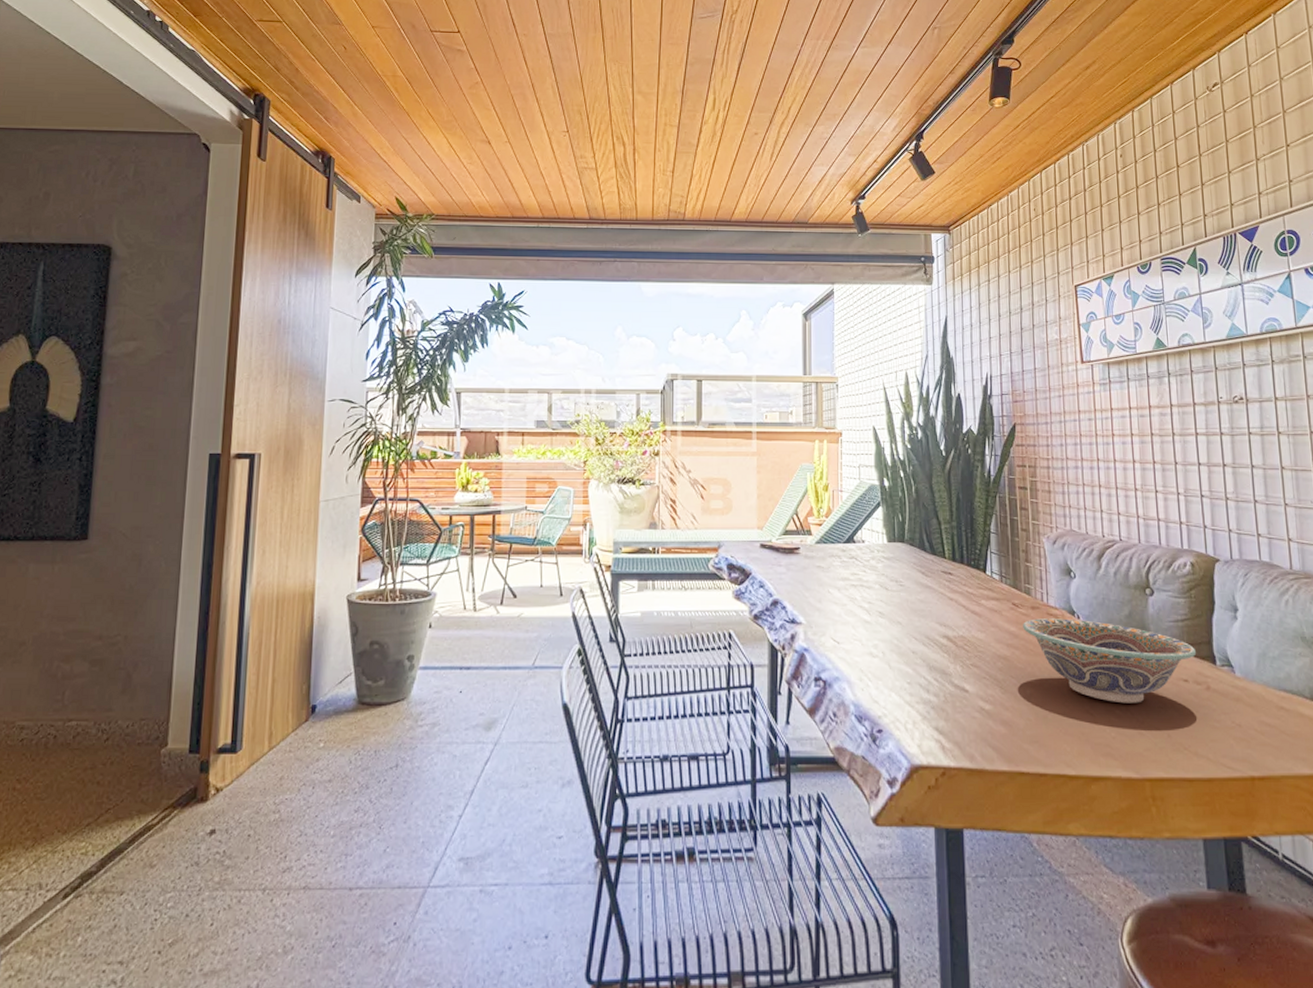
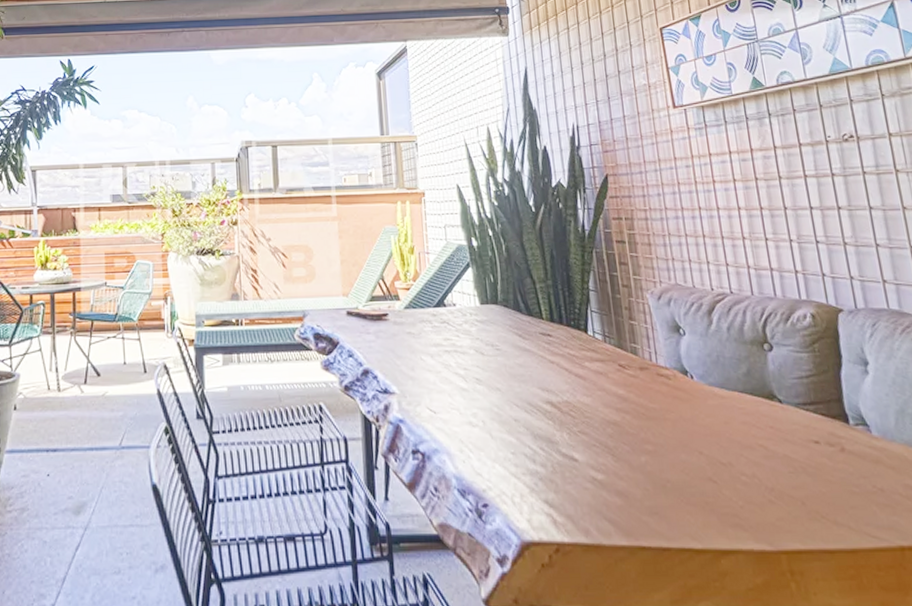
decorative bowl: present [1023,619,1197,704] -> none [631,379,826,469]

